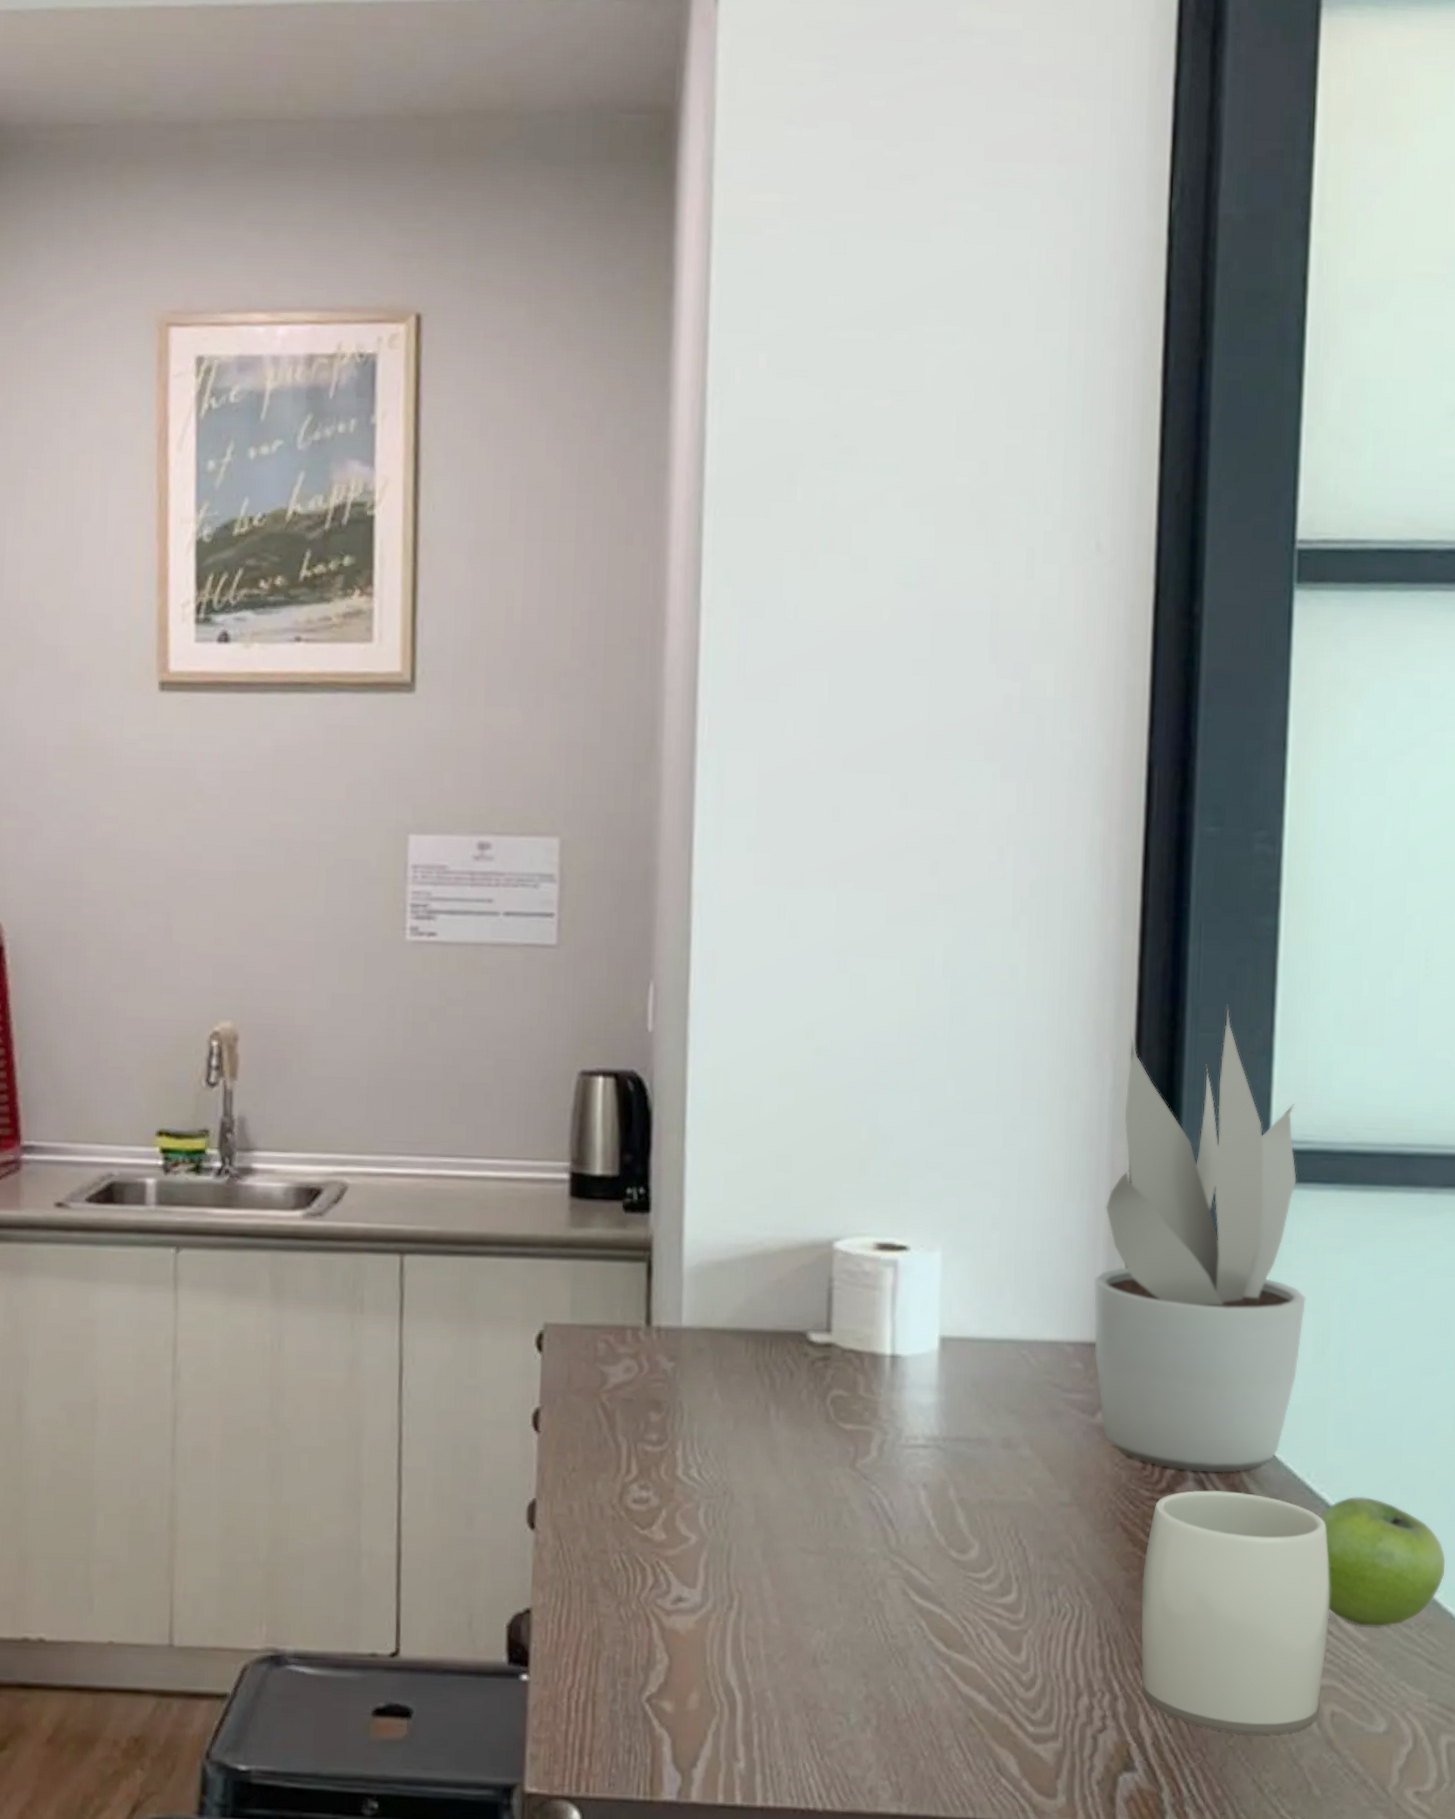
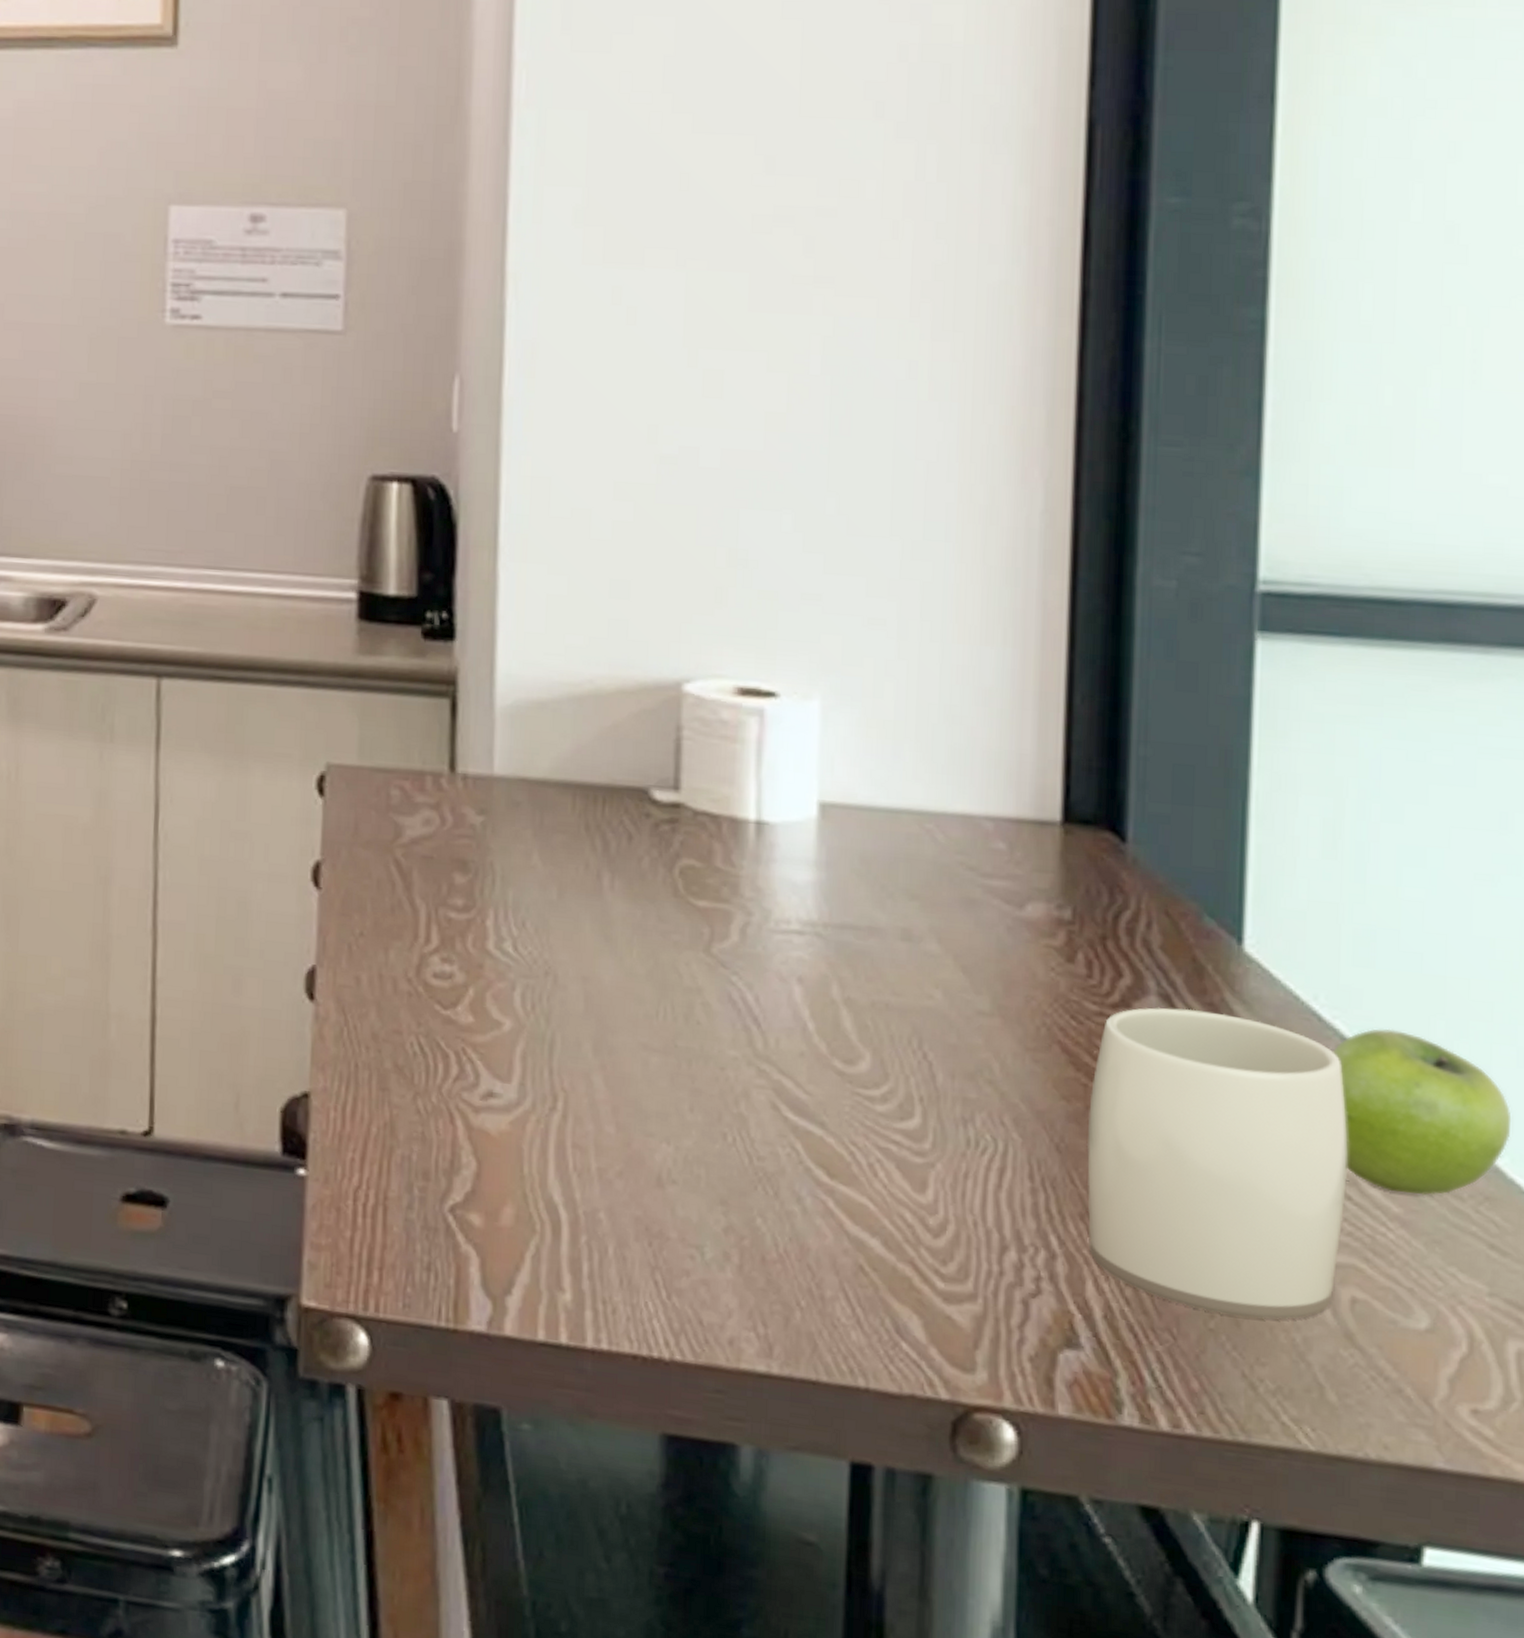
potted plant: present [1093,1005,1306,1473] -> none [1020,413,1309,989]

